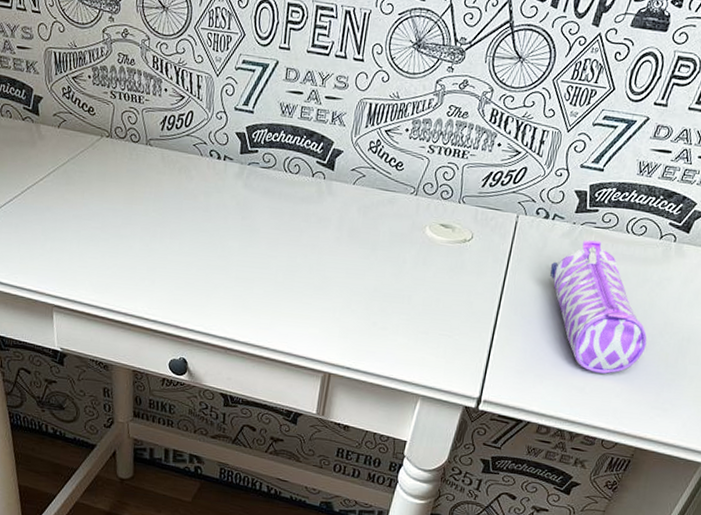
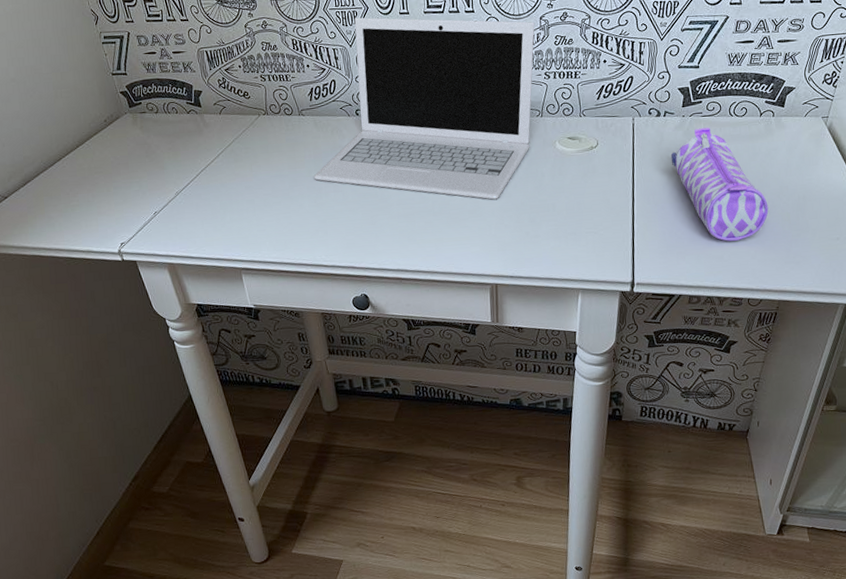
laptop: none [150,44,429,280] -> present [313,17,535,200]

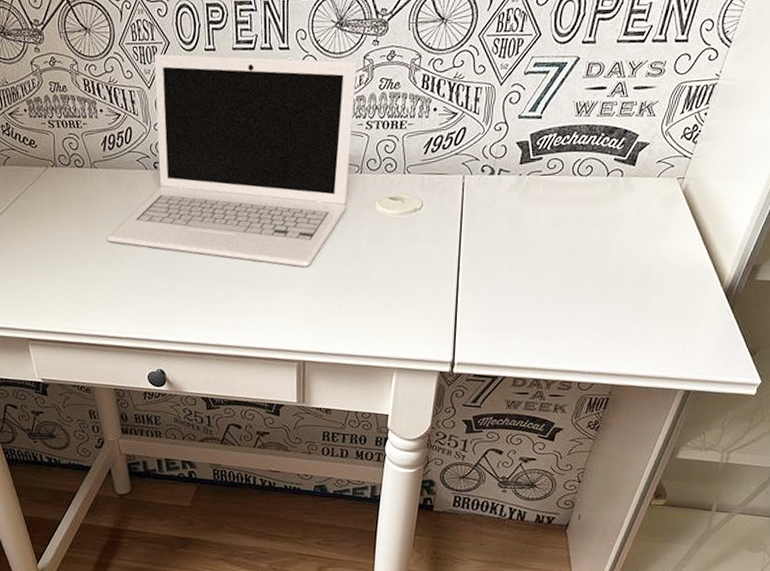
pencil case: present [670,128,769,241] -> none [503,188,608,318]

